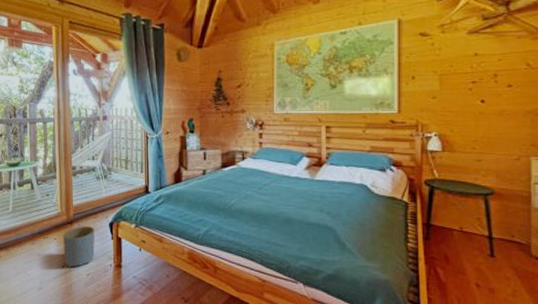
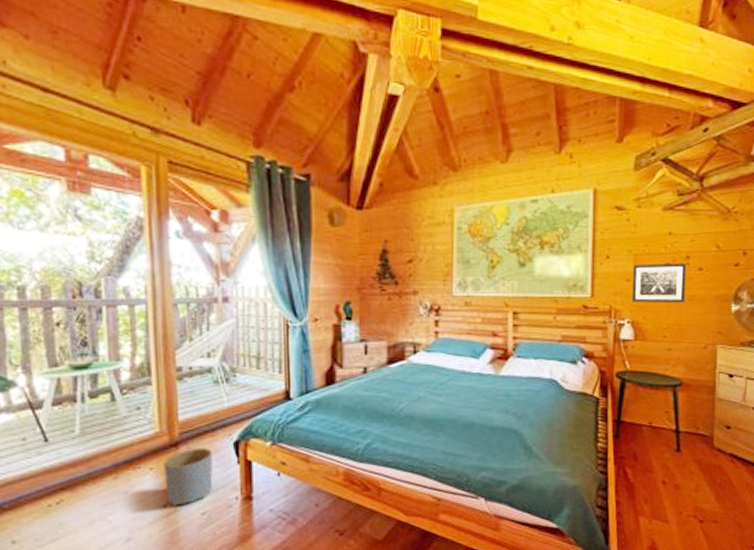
wall art: none [438,81,495,118] -> present [631,263,687,304]

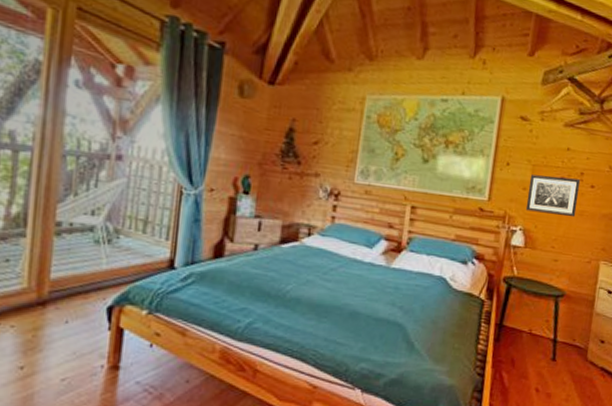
planter: present [163,448,213,506] -> none [25,309,83,369]

